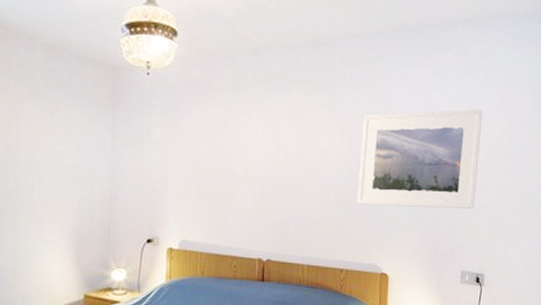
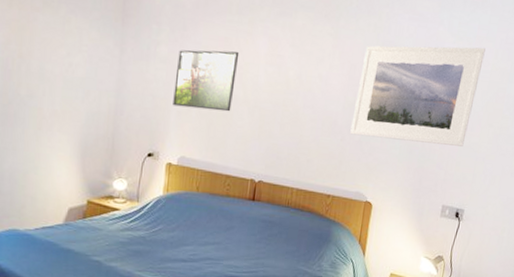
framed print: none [170,128,236,190] -> present [173,50,240,112]

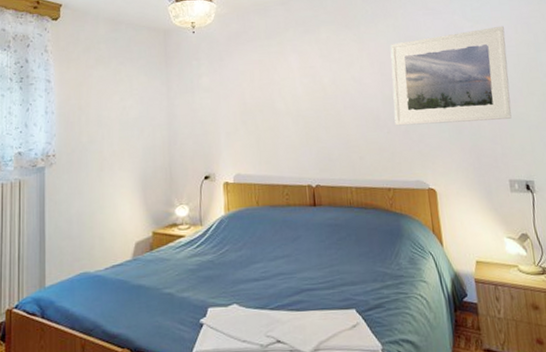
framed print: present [173,50,240,112] -> none [219,70,276,128]

